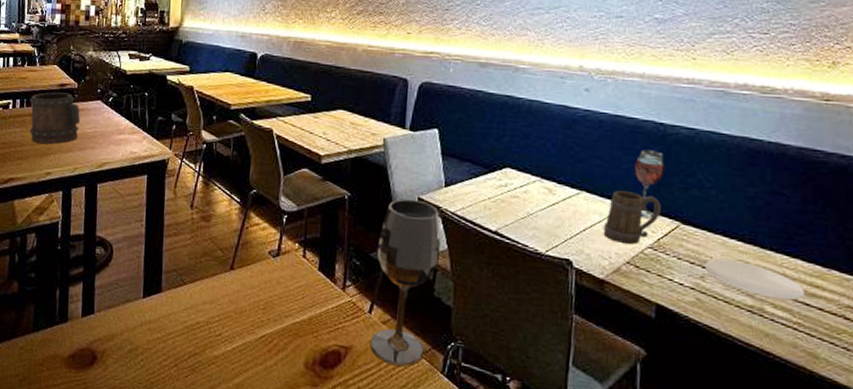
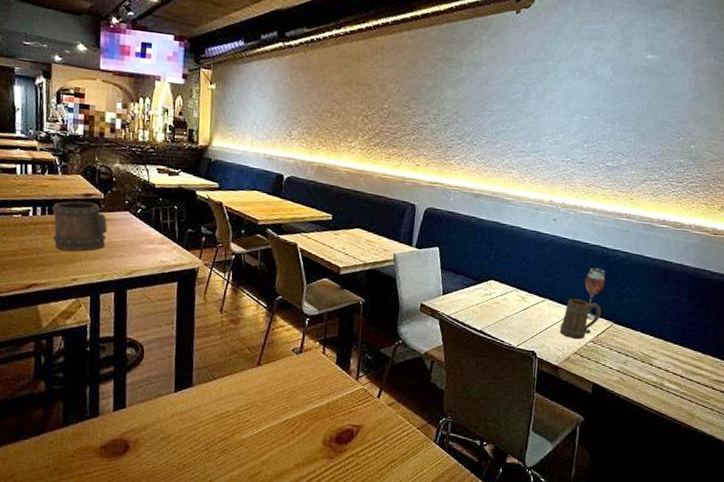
wine glass: present [369,199,441,367] -> none [377,304,438,439]
plate: present [704,259,806,302] -> none [627,349,690,378]

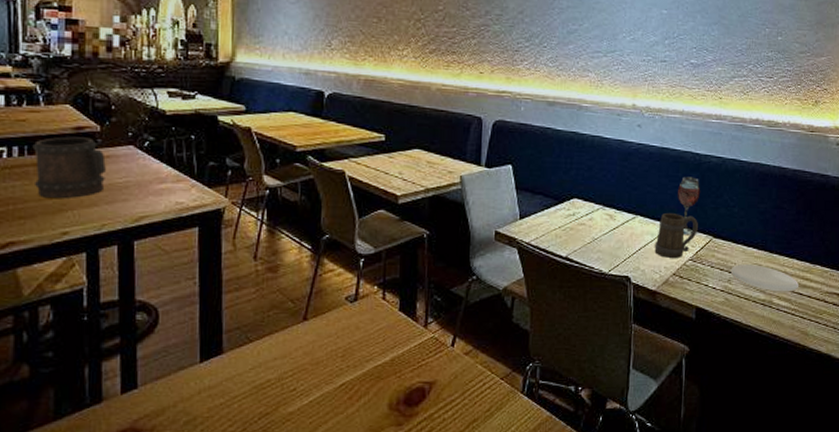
plate: none [627,349,690,378] -> present [730,264,800,293]

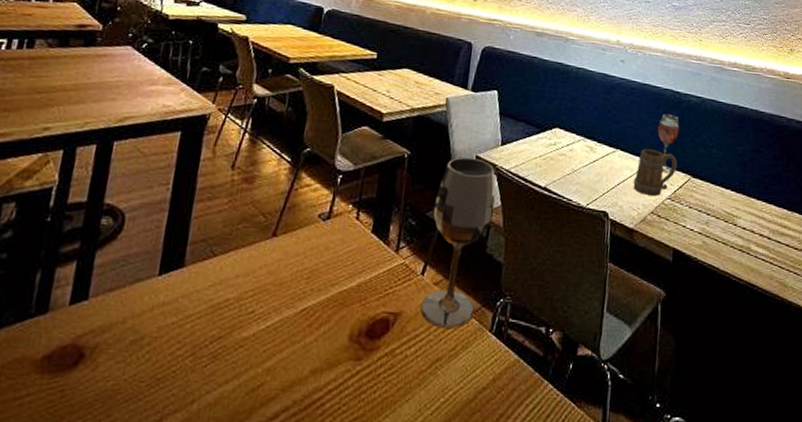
beer mug: present [32,136,106,199] -> none [26,33,102,94]
wine glass: none [453,233,517,394] -> present [420,157,496,329]
plate: present [730,264,800,293] -> none [708,206,778,241]

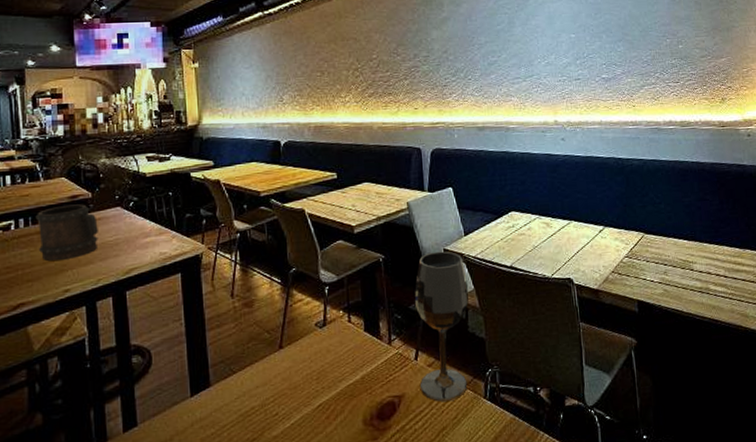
beer mug: none [26,33,102,94] -> present [35,204,98,261]
beer mug: present [633,148,677,196] -> none [591,215,629,257]
wineglass: present [657,114,681,172] -> none [605,180,628,234]

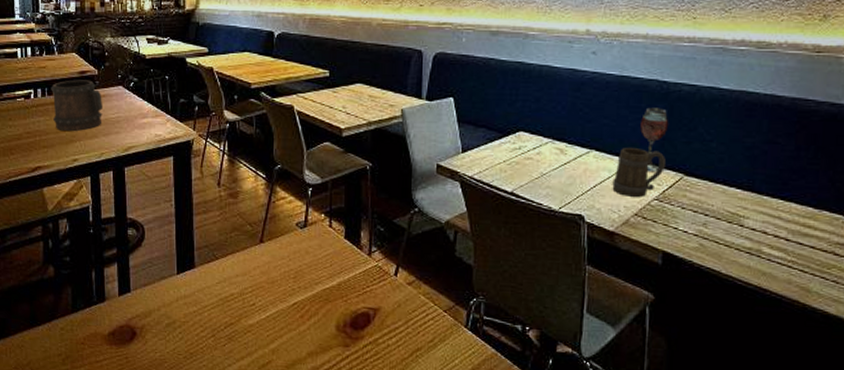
wine glass: present [414,251,469,403] -> none [397,166,460,324]
beer mug: none [591,215,629,257] -> present [612,147,666,197]
wineglass: none [605,180,628,234] -> present [639,107,669,171]

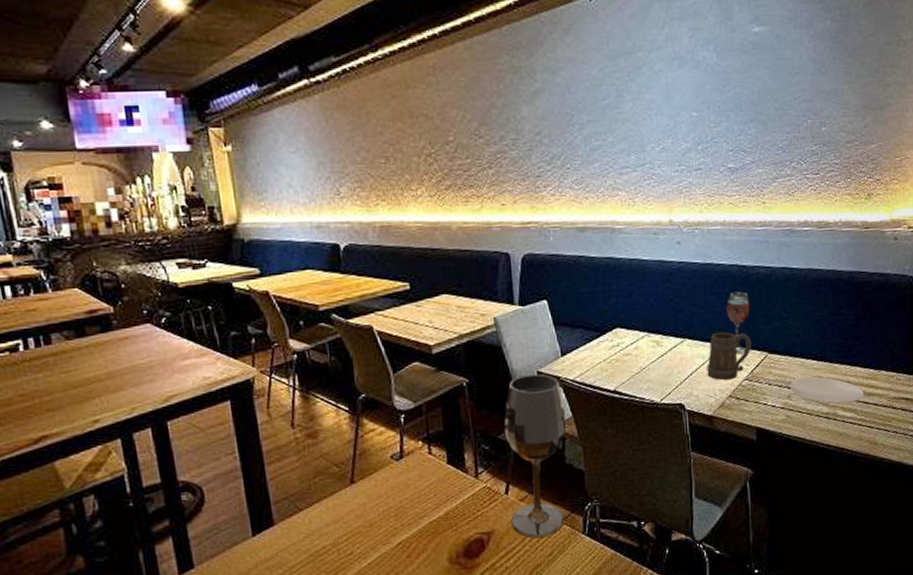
beer mug: present [51,80,102,132] -> none [47,320,128,388]
wine glass: none [397,166,460,324] -> present [504,374,566,539]
plate: none [706,206,799,242] -> present [789,377,865,405]

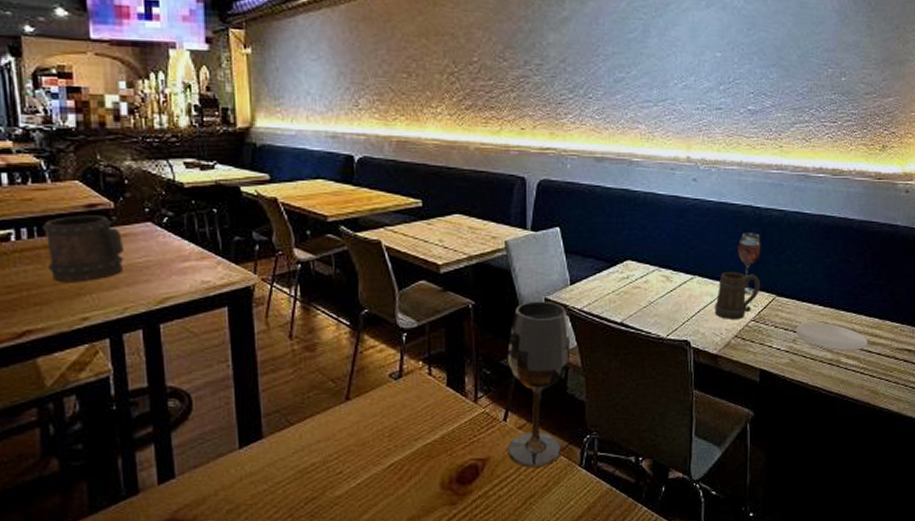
beer mug: none [47,320,128,388] -> present [42,215,124,283]

